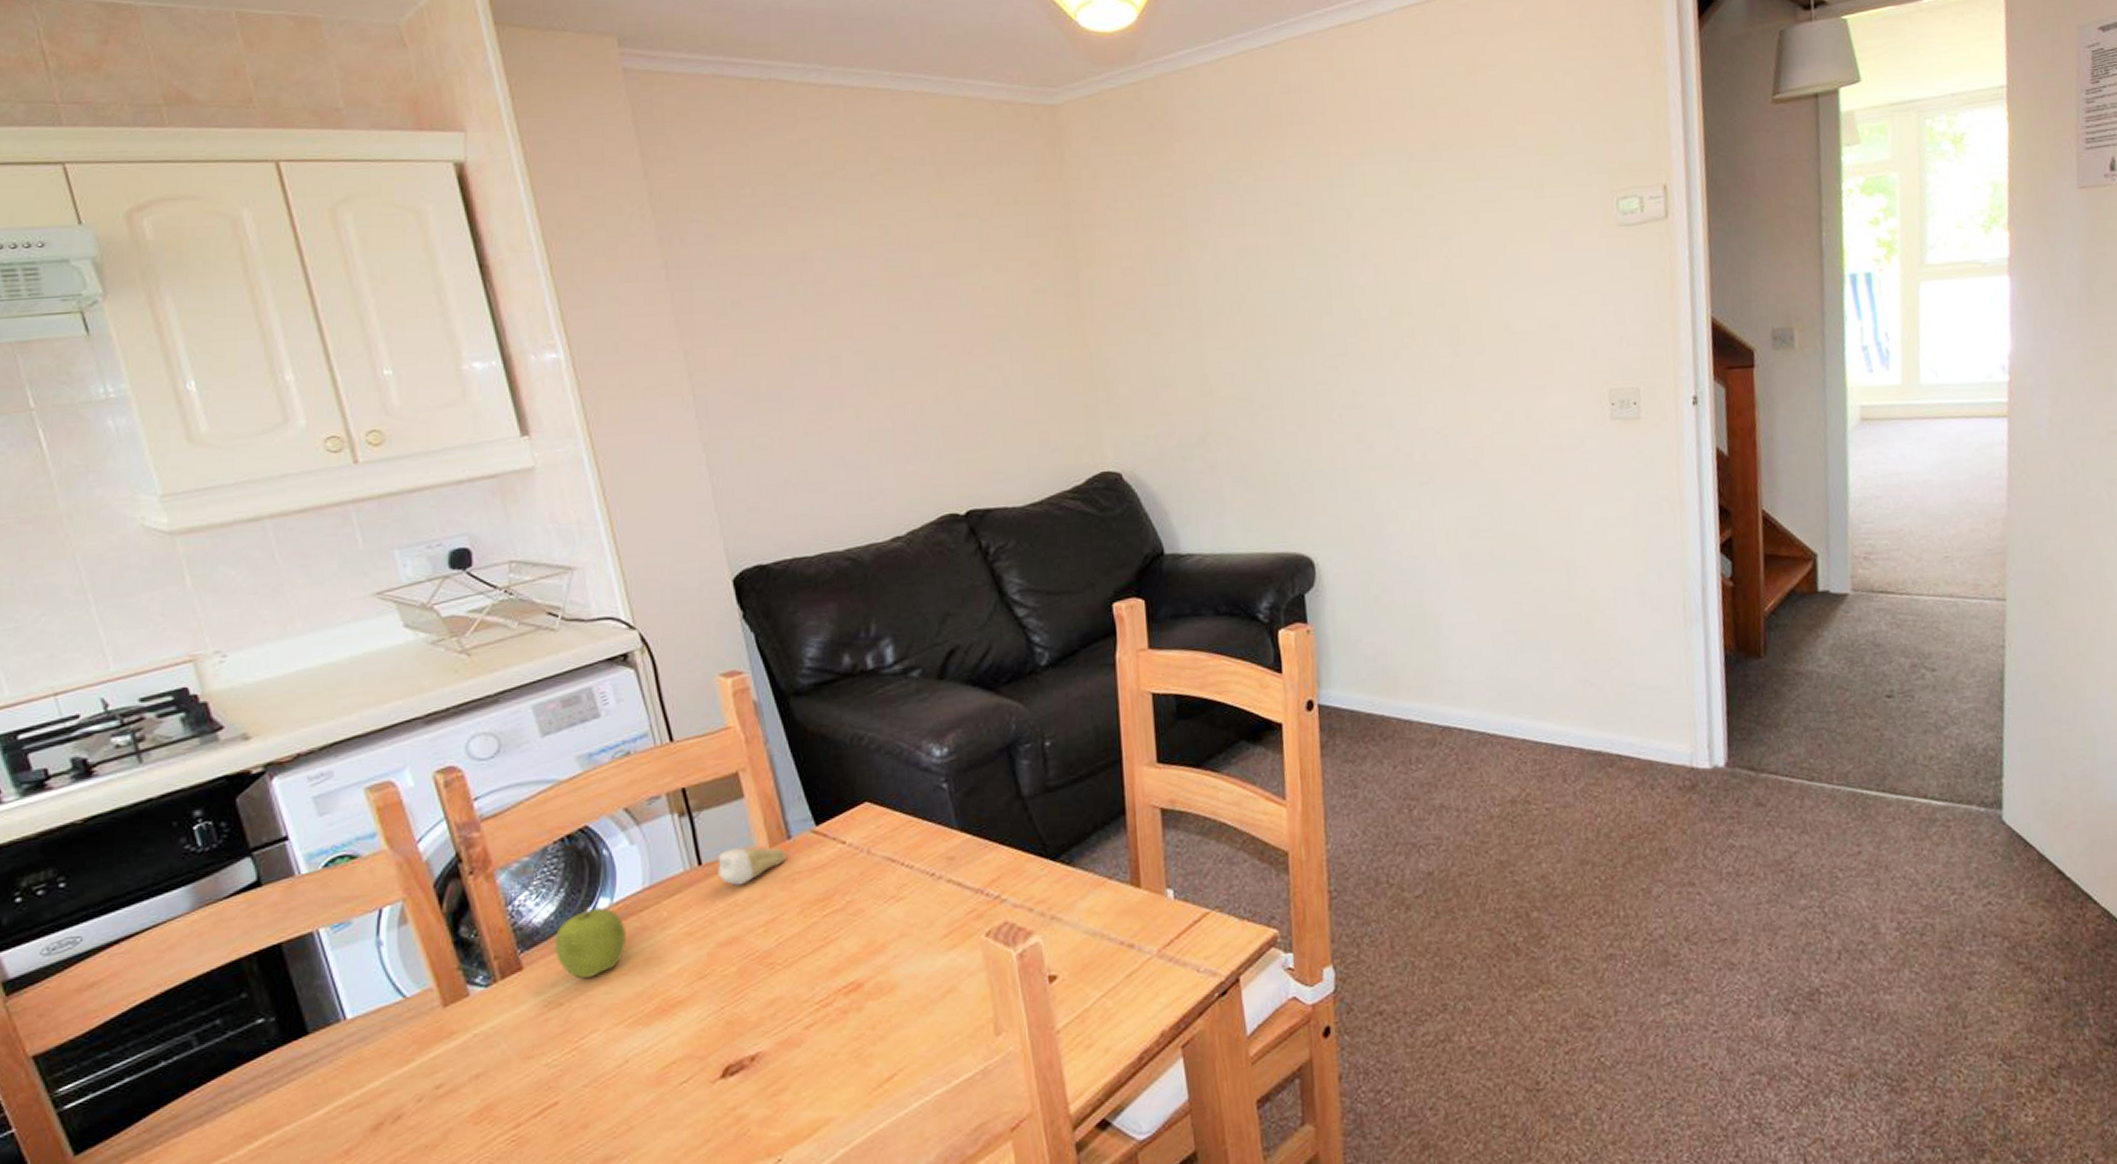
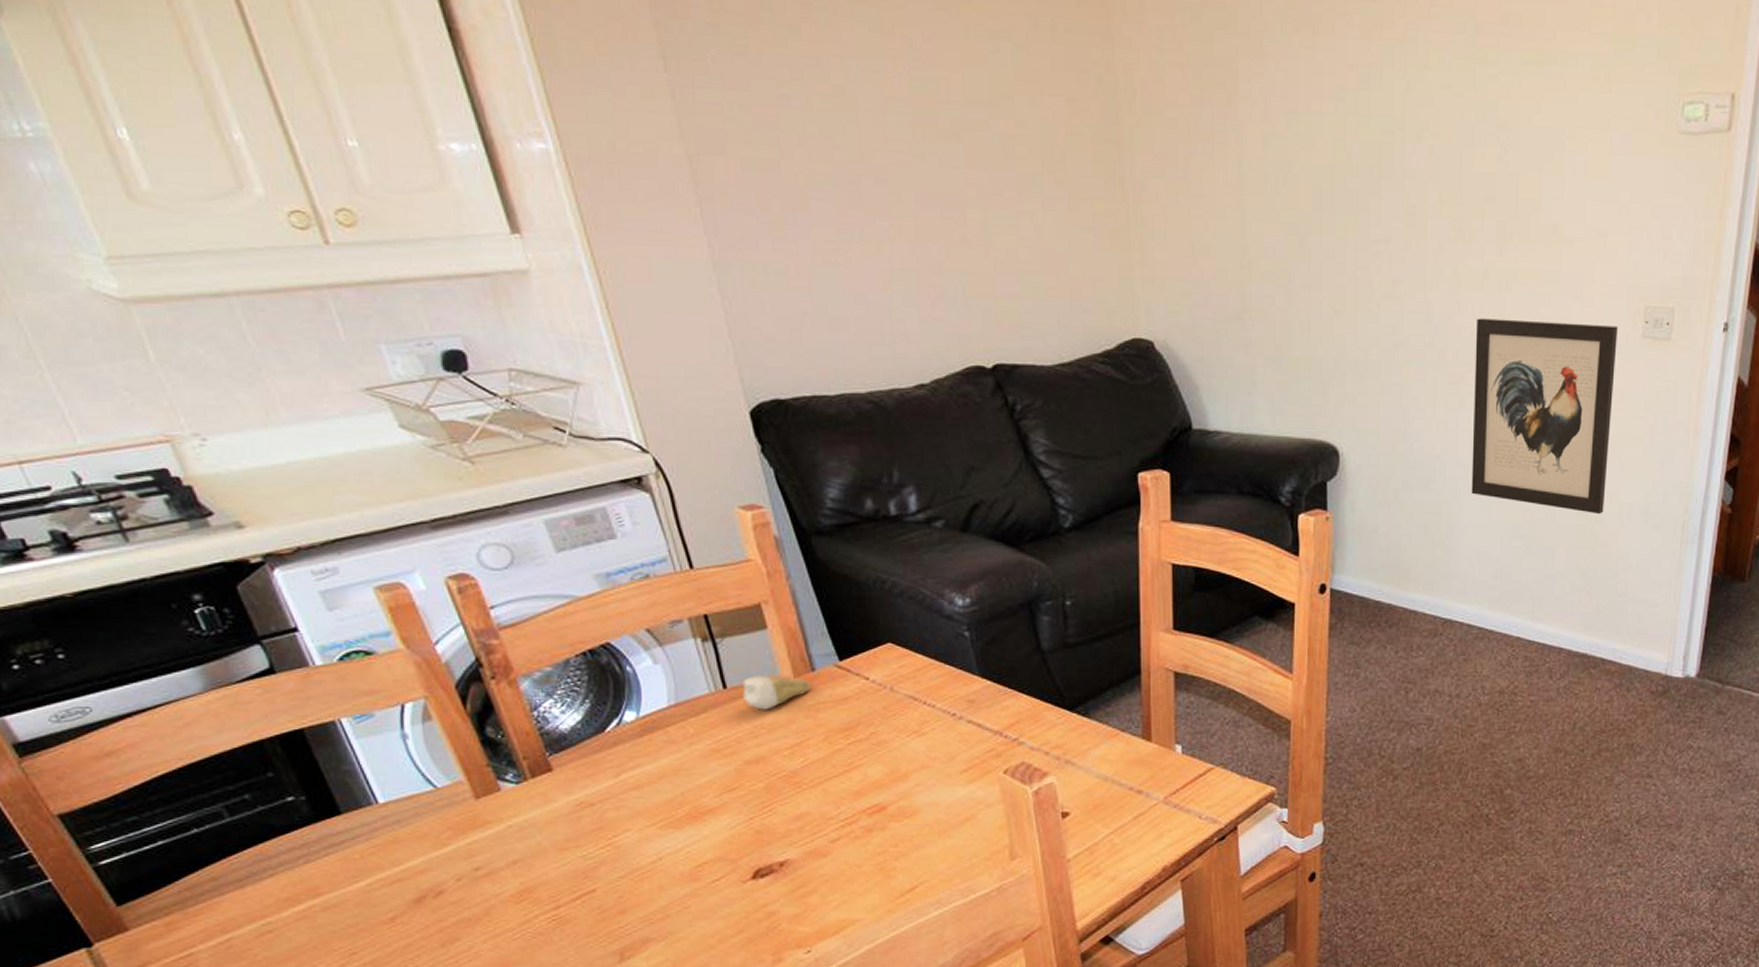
fruit: present [554,905,627,978] -> none [582,716,655,783]
wall art: none [1439,411,1597,601] -> present [1471,318,1618,515]

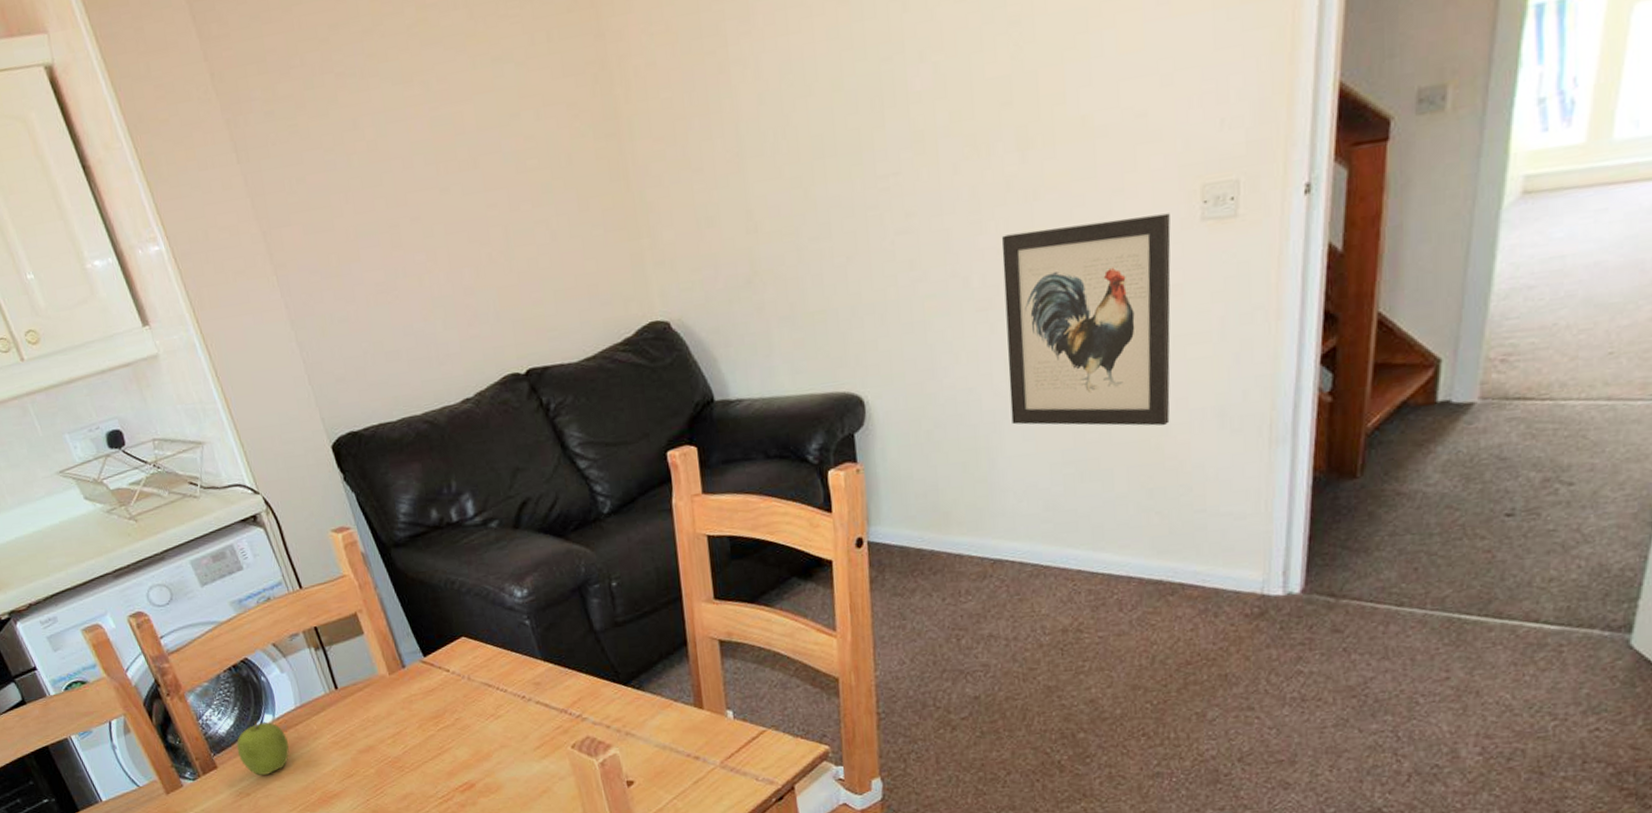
fruit: none [582,716,655,783] -> present [236,720,290,775]
tooth: present [742,676,811,710] -> none [349,675,404,706]

